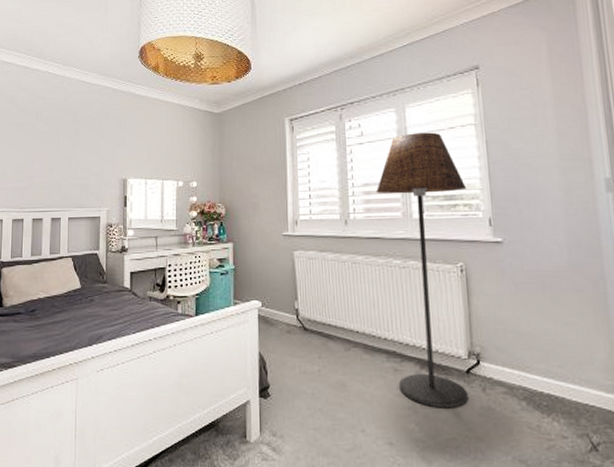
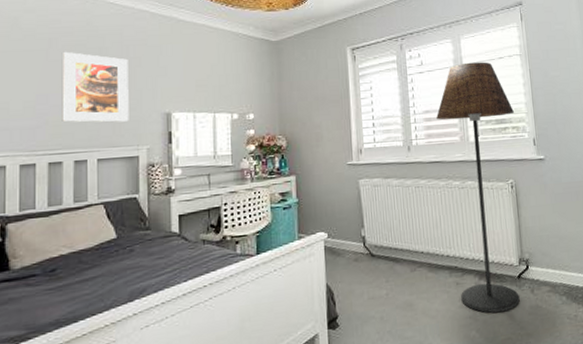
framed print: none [43,124,94,186] -> present [61,51,129,122]

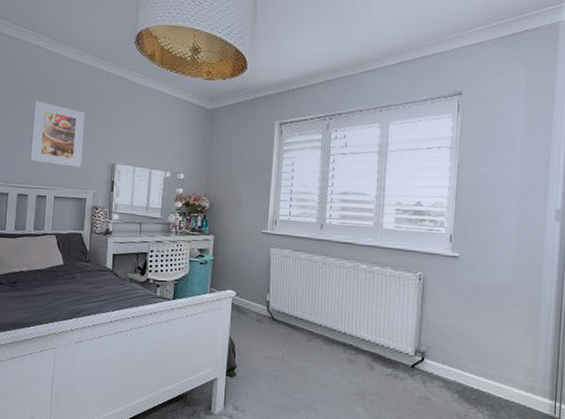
floor lamp: present [436,62,520,313] -> none [352,149,434,396]

